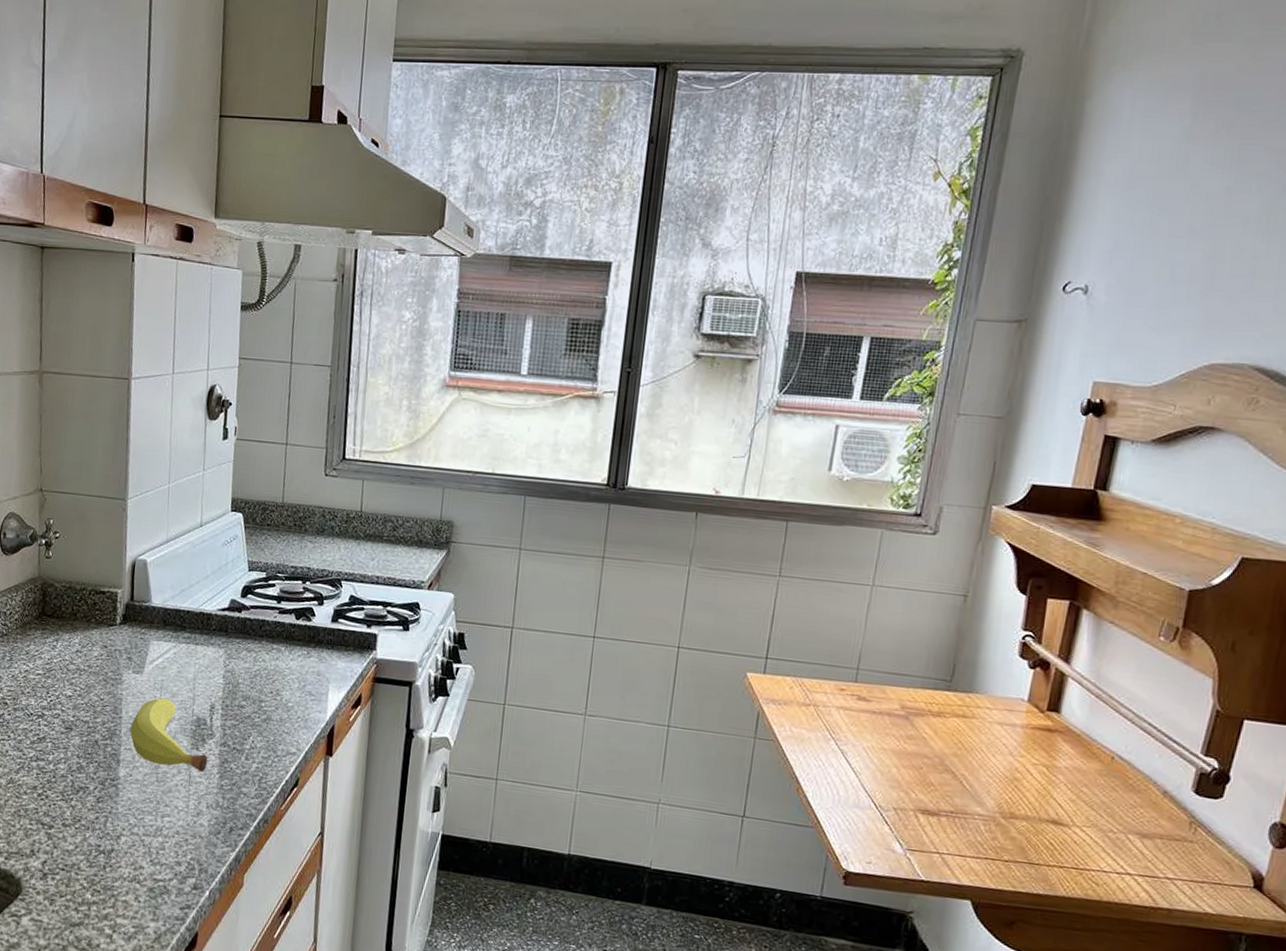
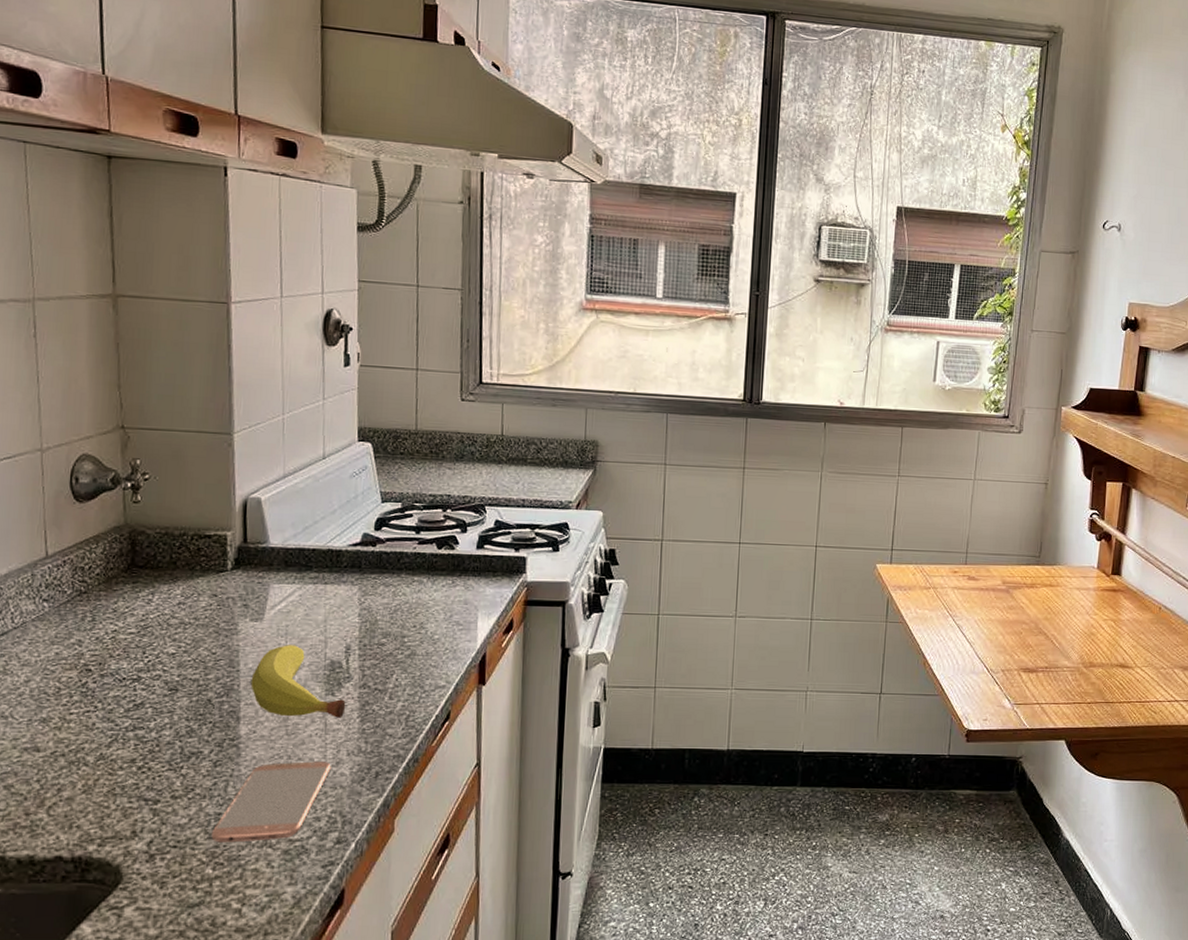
smartphone: none [92,806,193,877] -> present [211,761,331,843]

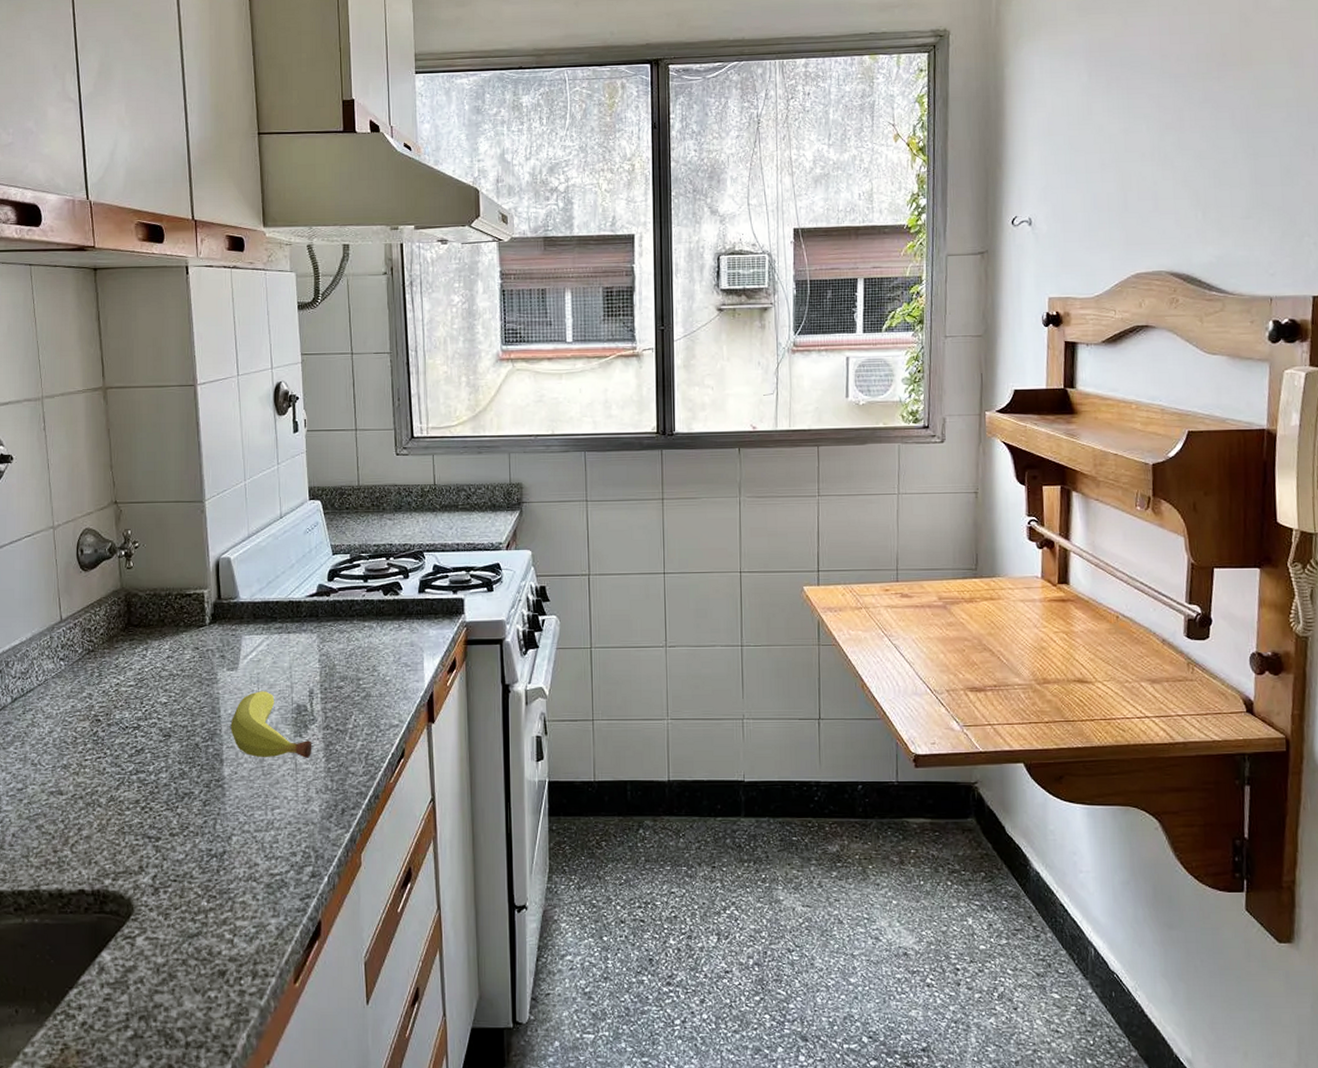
smartphone: present [211,761,331,843] -> none [205,799,303,877]

